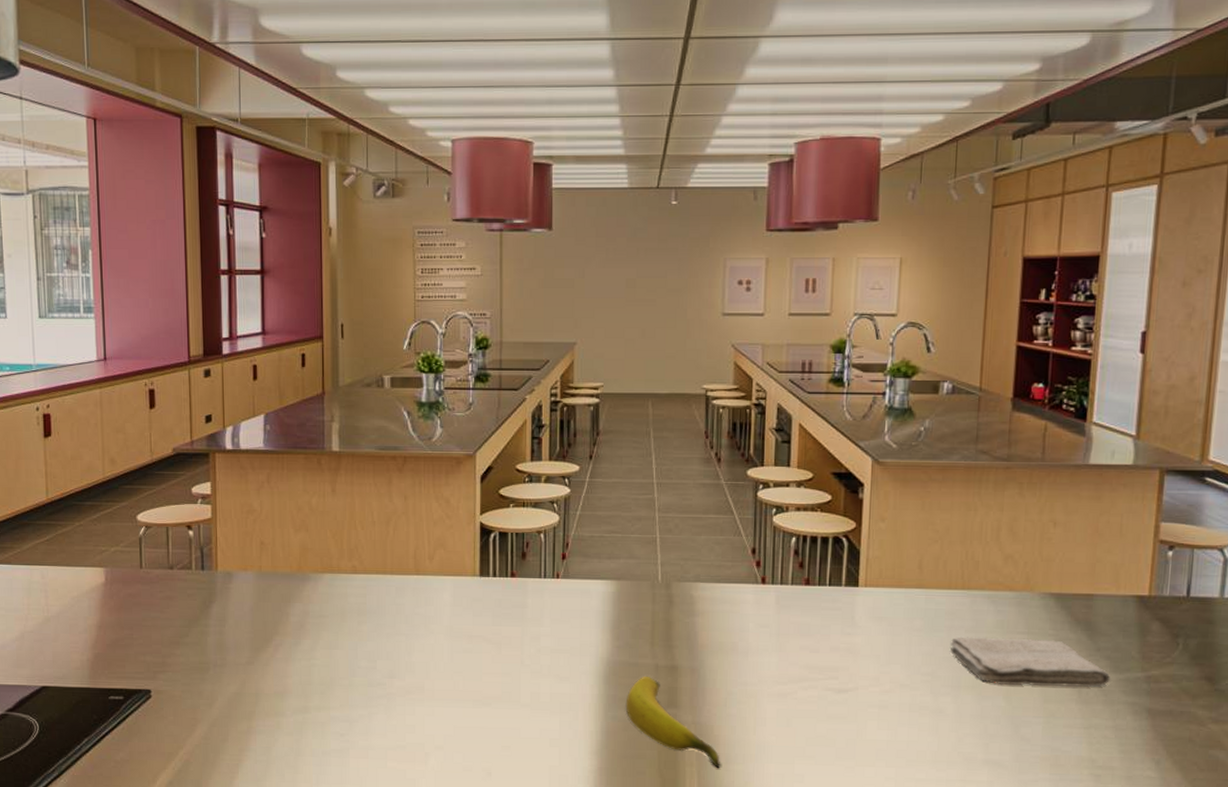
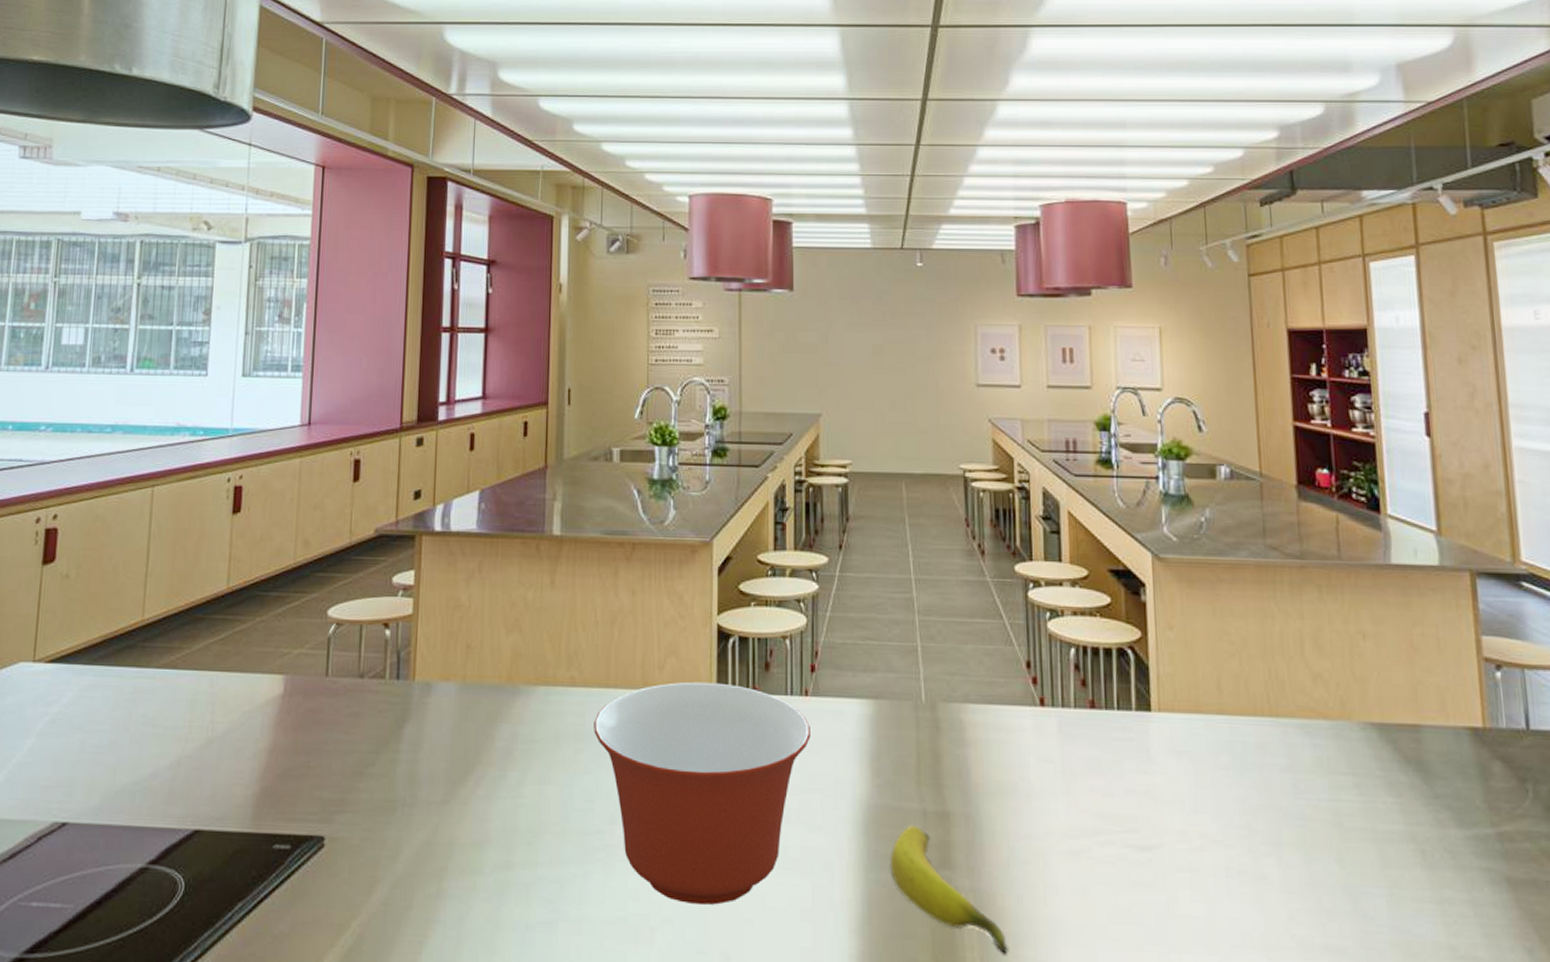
mixing bowl: none [374,568,561,736] -> present [594,681,810,905]
washcloth: present [950,637,1110,688] -> none [1264,778,1456,848]

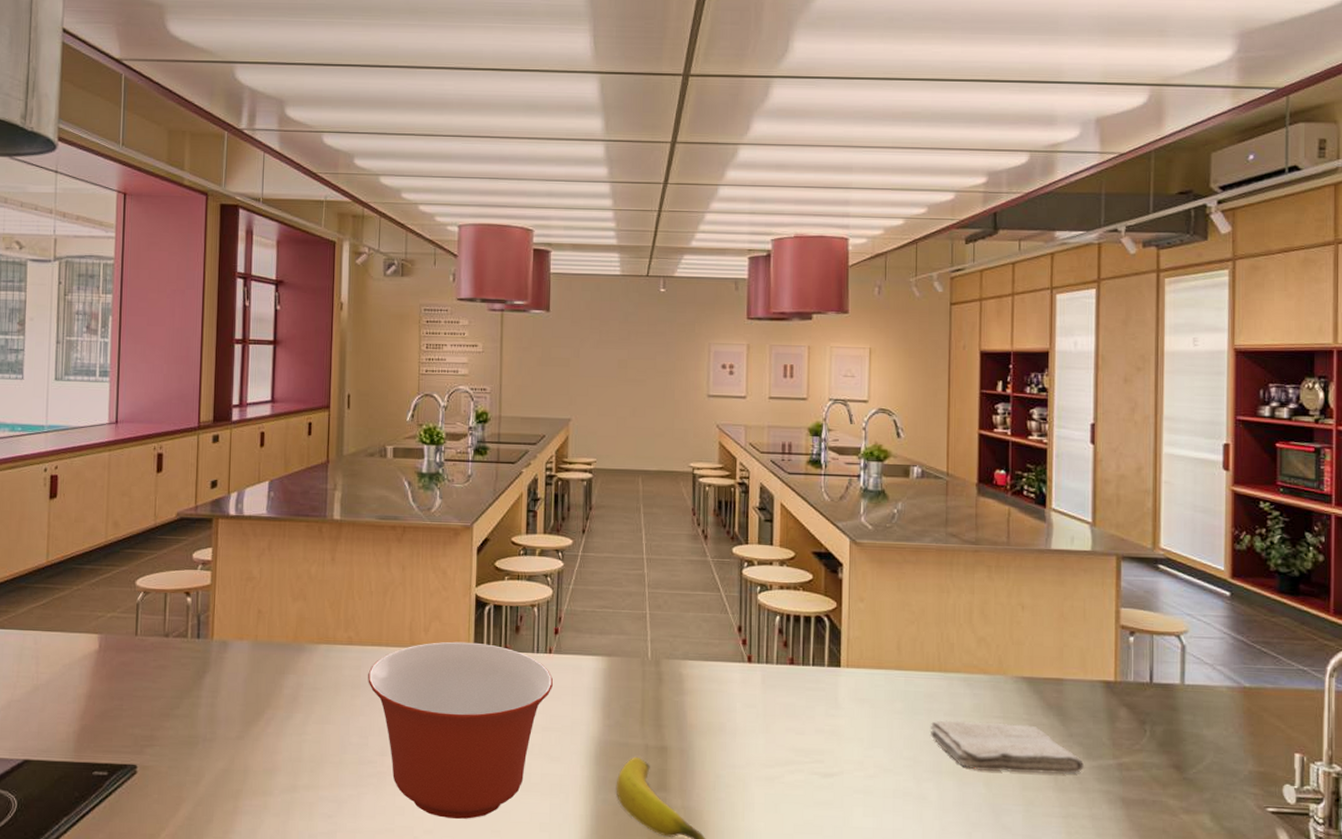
washcloth: none [1264,778,1456,848] -> present [930,720,1084,775]

